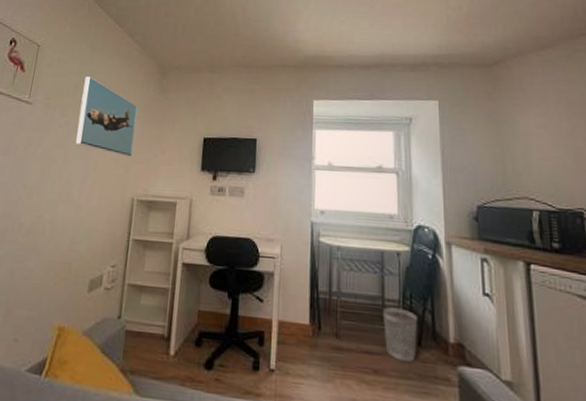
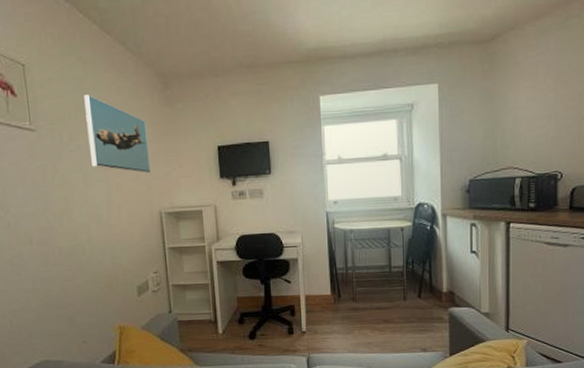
wastebasket: present [383,307,419,362] -> none [390,272,419,311]

